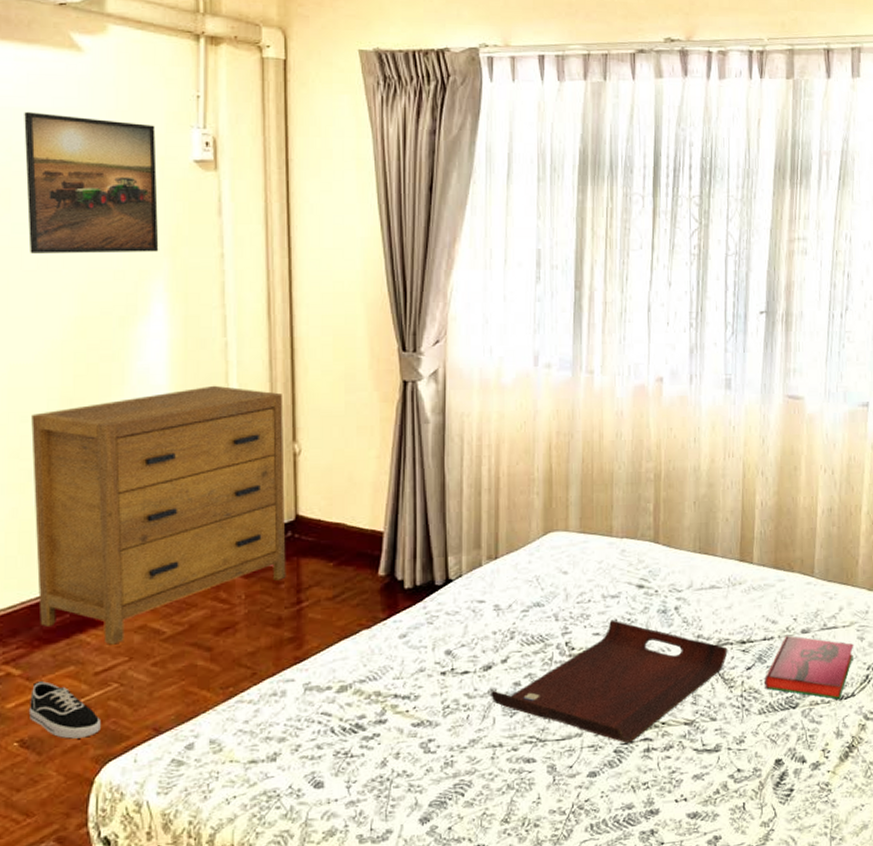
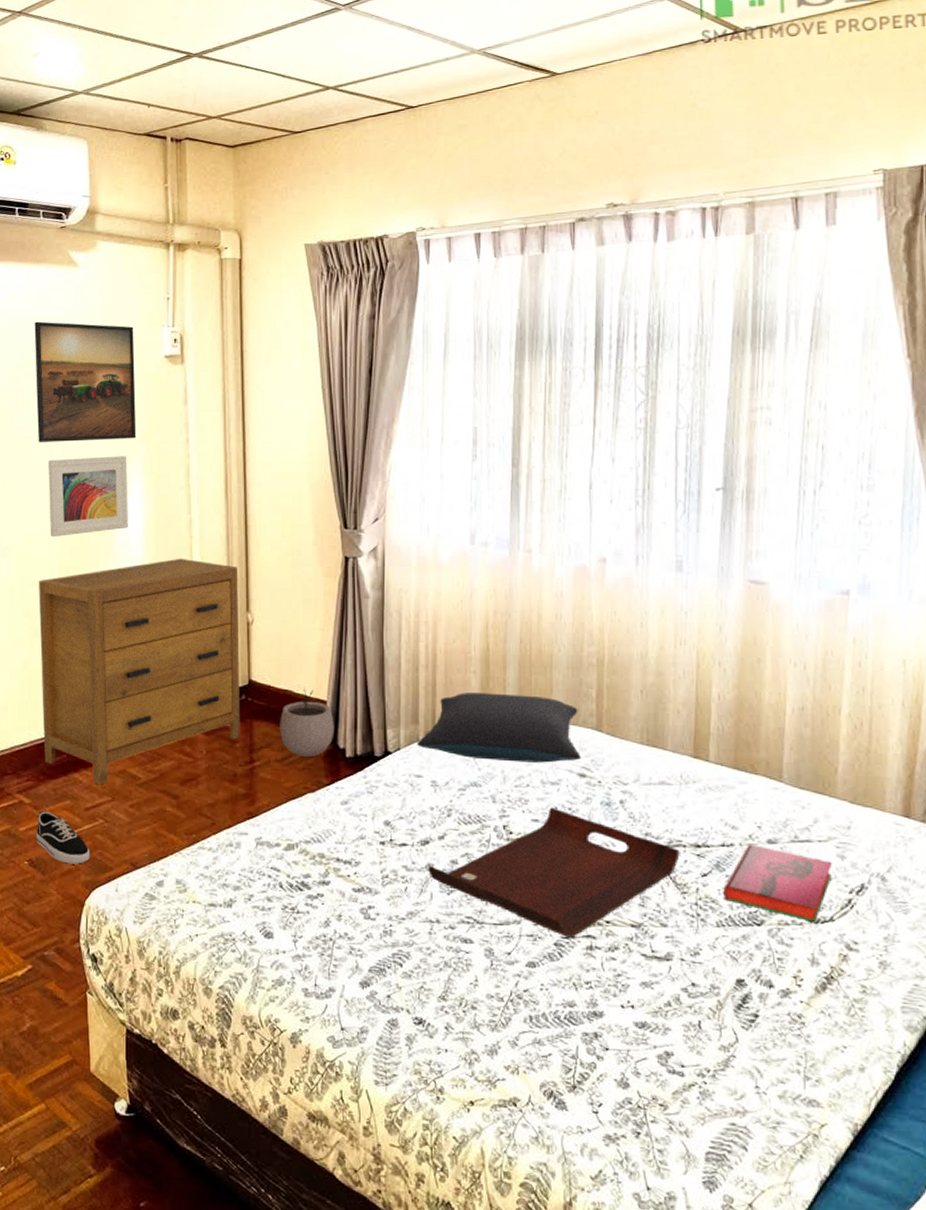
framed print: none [43,271,149,363] -> present [48,456,128,536]
plant pot: none [331,519,392,593] -> present [280,687,334,758]
pillow: none [480,512,639,579] -> present [417,693,581,763]

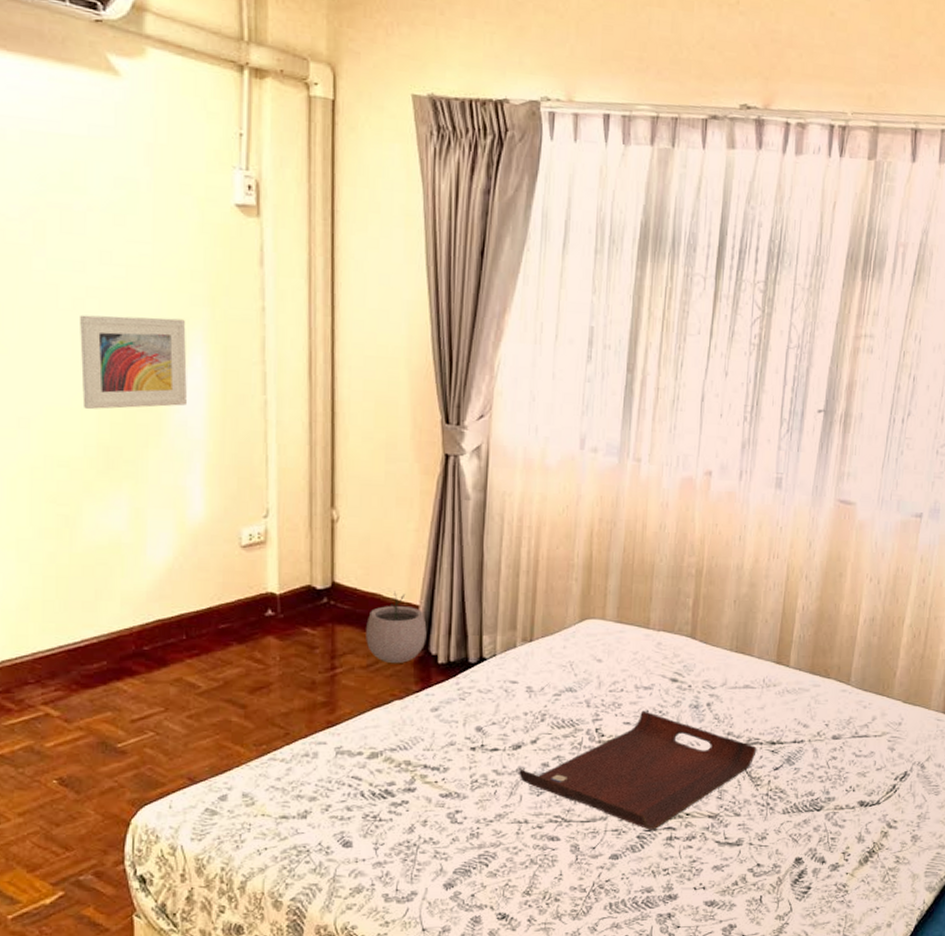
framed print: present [34,321,137,442] -> none [59,138,198,301]
shoe: present [36,810,90,864] -> none [68,723,137,781]
dresser: present [39,558,241,785] -> none [68,444,323,695]
pillow: present [417,693,581,763] -> none [514,599,675,669]
hardback book: present [723,843,833,922] -> none [791,739,884,805]

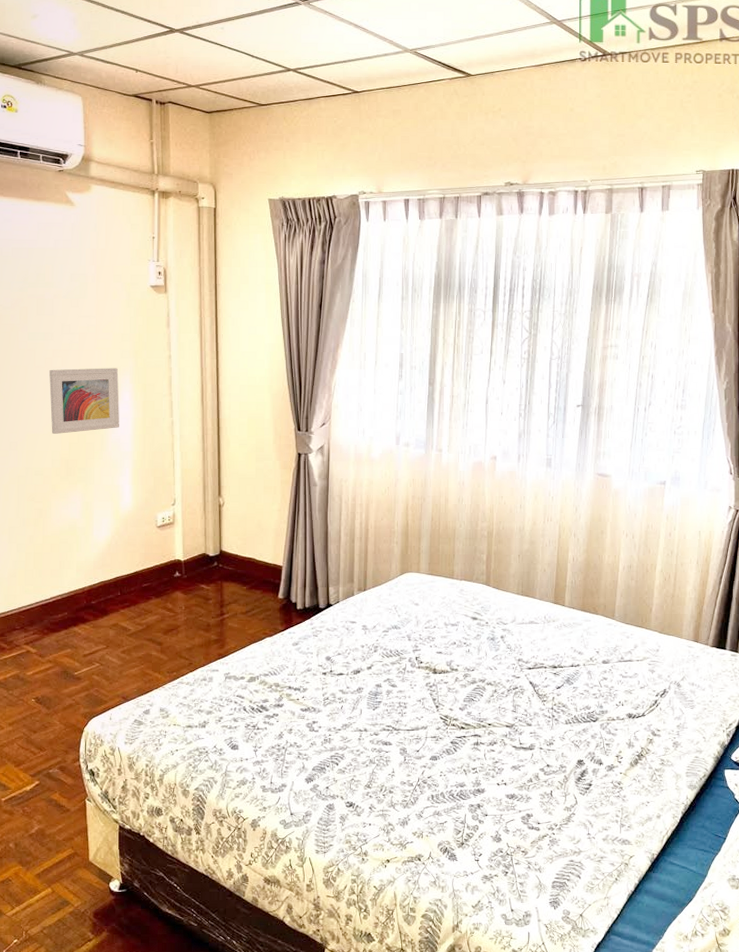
plant pot: present [366,591,427,664] -> none [245,555,288,610]
serving tray: present [519,710,757,830] -> none [359,642,542,737]

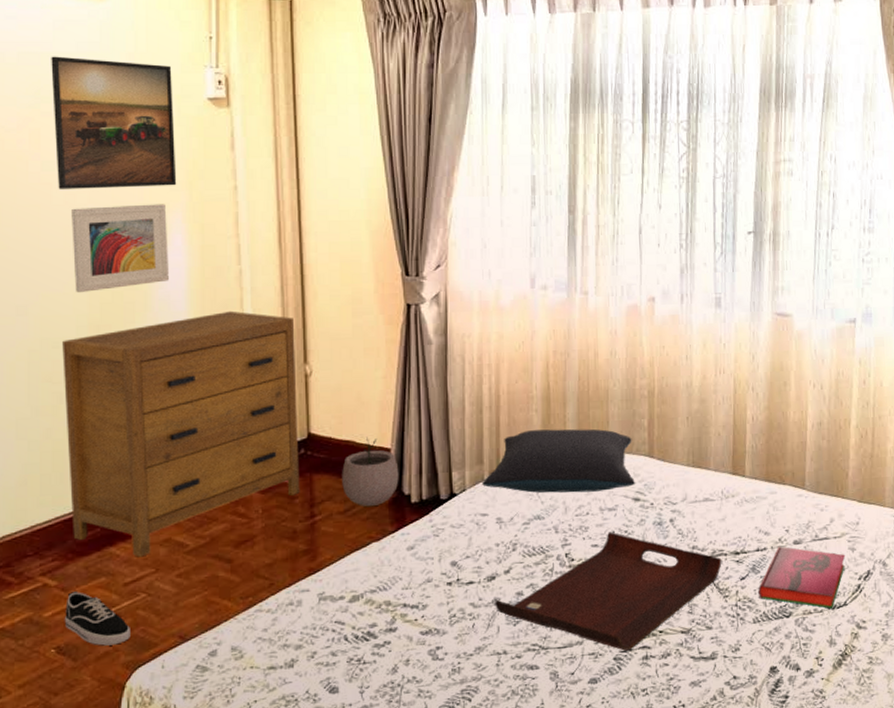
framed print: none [36,251,126,355] -> present [51,56,177,189]
dresser: none [42,453,213,636] -> present [62,310,300,557]
shoe: none [42,657,88,700] -> present [65,590,130,646]
plant pot: none [245,555,288,610] -> present [342,436,399,507]
pillow: none [352,558,474,610] -> present [482,429,635,493]
serving tray: none [359,642,542,737] -> present [495,532,722,651]
hardback book: none [571,664,646,717] -> present [758,546,846,608]

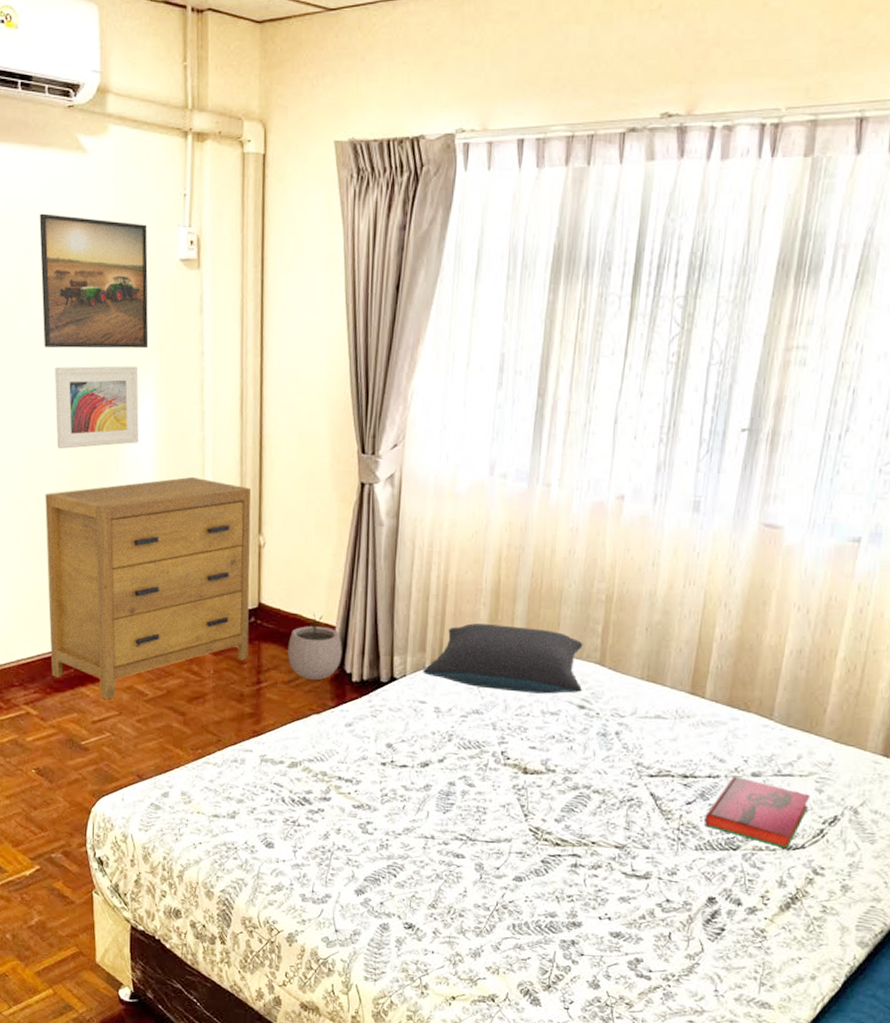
shoe: present [65,590,130,646] -> none [44,721,97,774]
serving tray: present [495,532,722,651] -> none [426,736,668,856]

